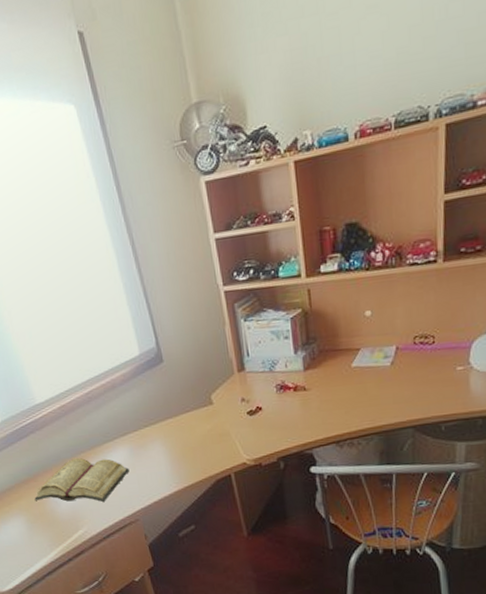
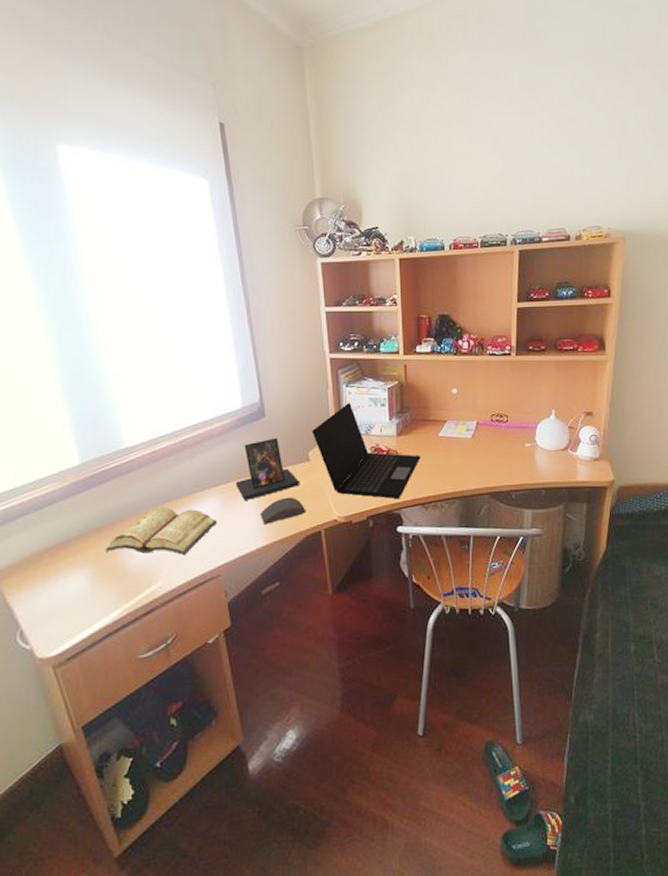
photo frame: none [141,382,206,448] -> present [235,437,300,500]
computer mouse: none [169,442,214,470] -> present [261,497,306,524]
laptop: none [212,337,333,438] -> present [312,402,421,499]

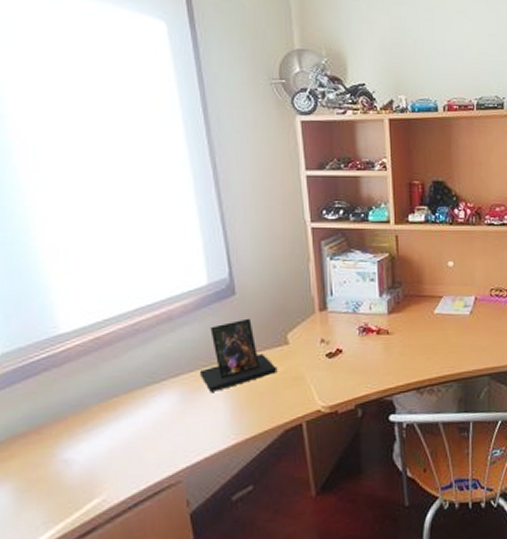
diary: present [105,506,217,555] -> none [33,403,177,461]
computer mouse: present [261,497,306,524] -> none [230,386,285,419]
laptop: present [312,402,421,499] -> none [291,276,415,384]

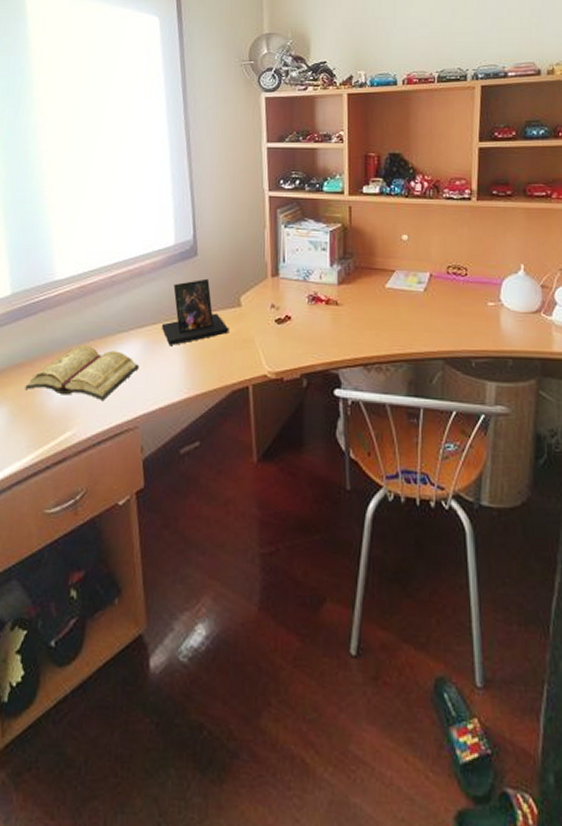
diary: none [33,403,177,461] -> present [25,345,139,400]

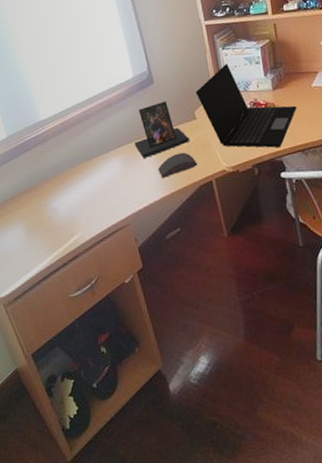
diary: present [25,345,139,400] -> none [34,168,122,209]
computer mouse: none [185,345,234,374] -> present [158,152,198,178]
laptop: none [245,244,365,356] -> present [195,63,297,148]

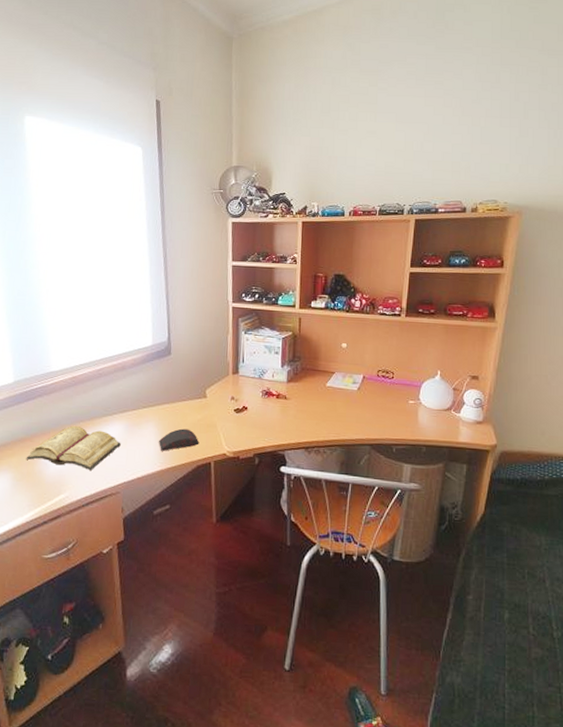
diary: none [34,168,122,209] -> present [26,425,121,470]
photo frame: present [134,101,190,158] -> none [139,374,196,428]
laptop: present [195,63,297,148] -> none [210,347,308,440]

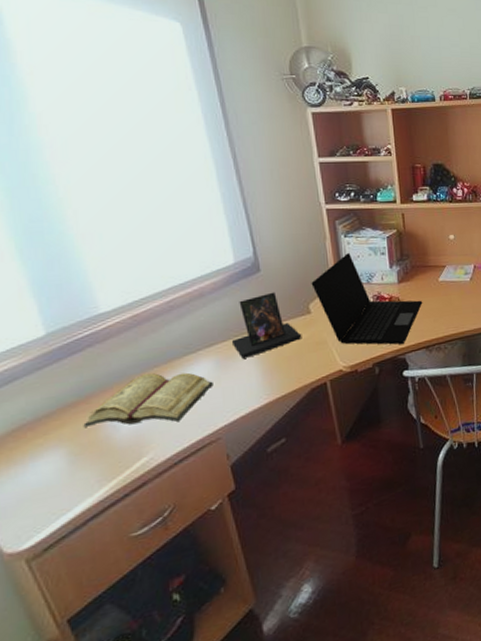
photo frame: none [139,374,196,428] -> present [231,292,302,359]
computer mouse: present [159,428,200,451] -> none [261,351,310,381]
laptop: none [210,347,308,440] -> present [311,252,423,345]

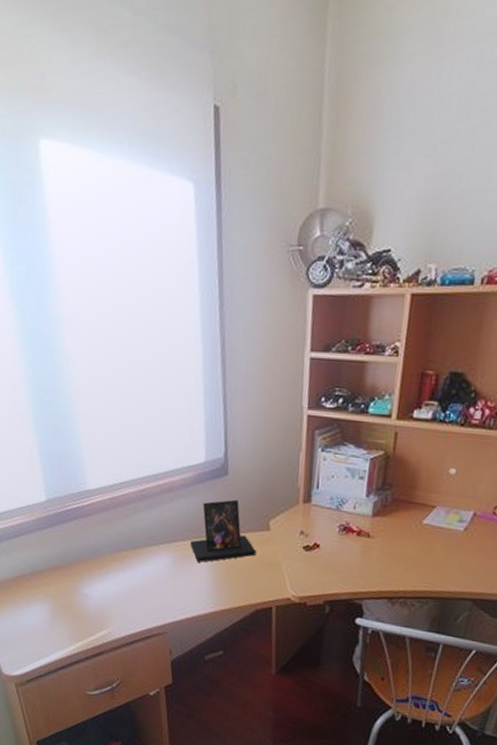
diary: present [83,372,213,427] -> none [64,554,168,606]
laptop: present [311,252,423,345] -> none [276,469,397,587]

